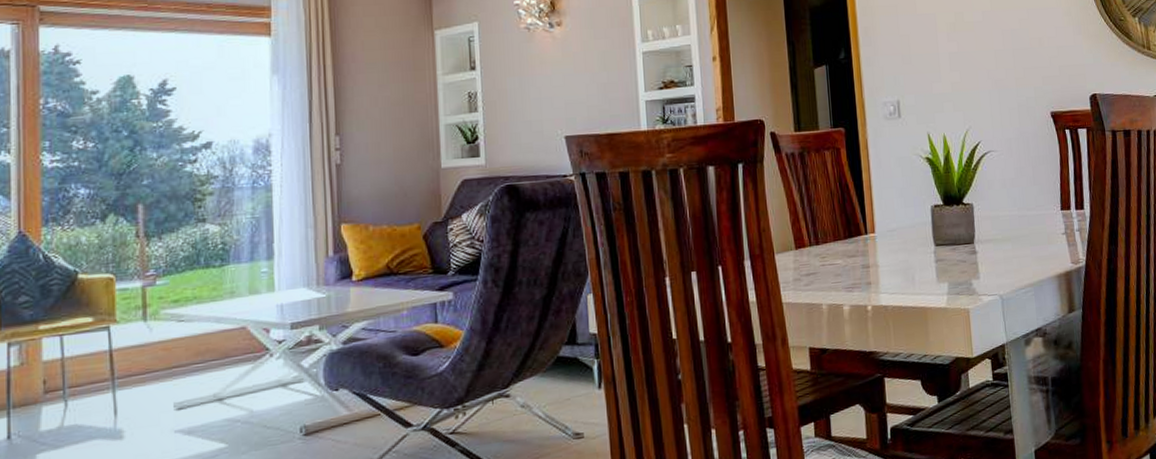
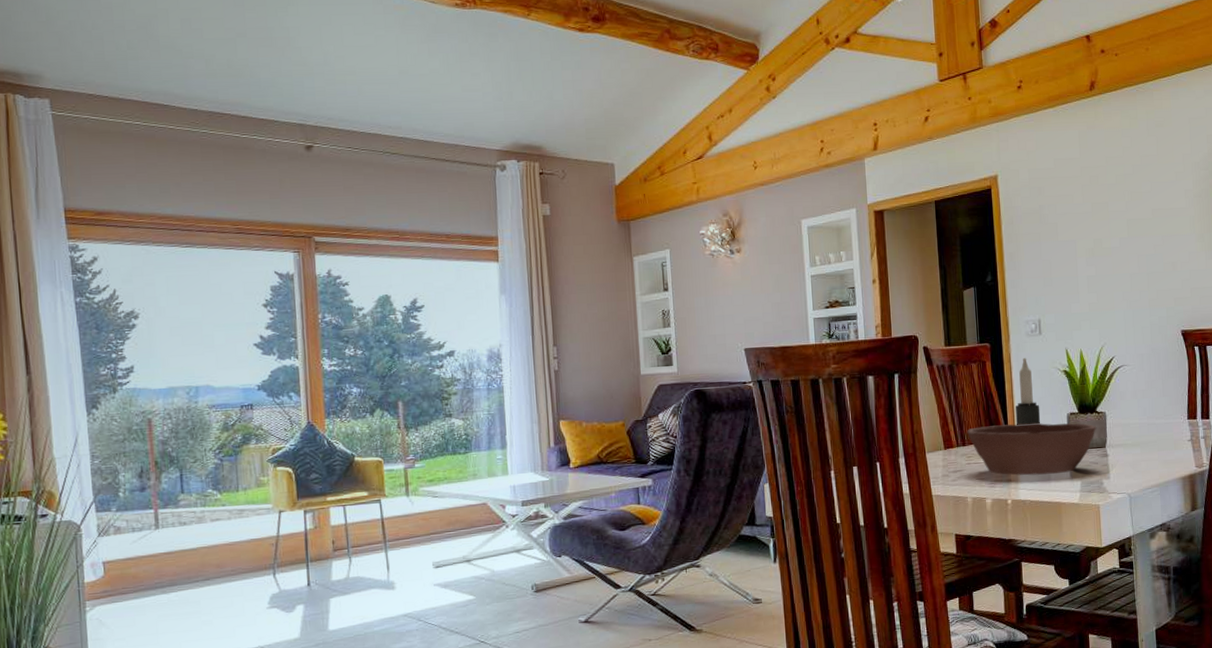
bowl: none [821,216,964,278] -> present [967,422,1097,476]
candle: none [873,143,903,220] -> present [1015,357,1041,425]

